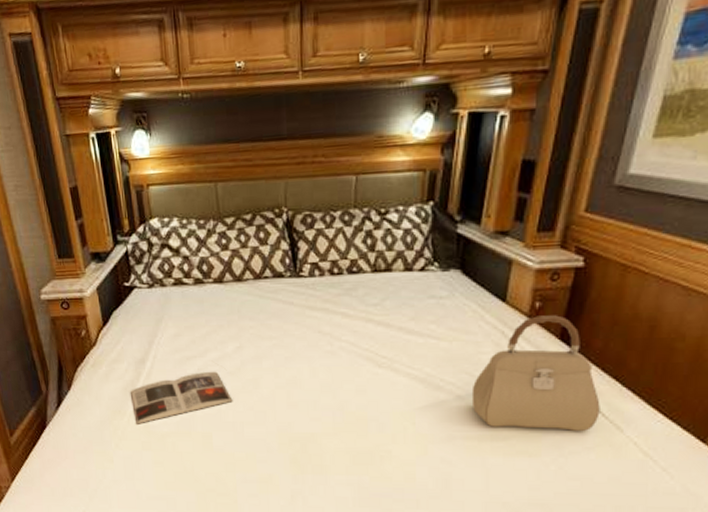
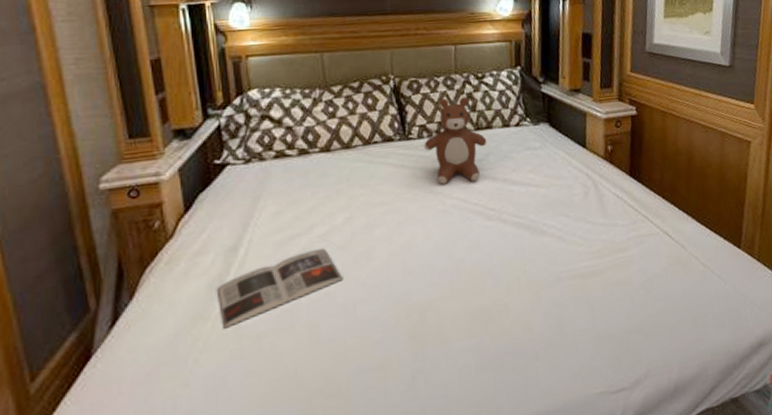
teddy bear: none [315,234,385,326] -> present [424,97,487,185]
handbag: present [471,314,600,431] -> none [570,154,668,263]

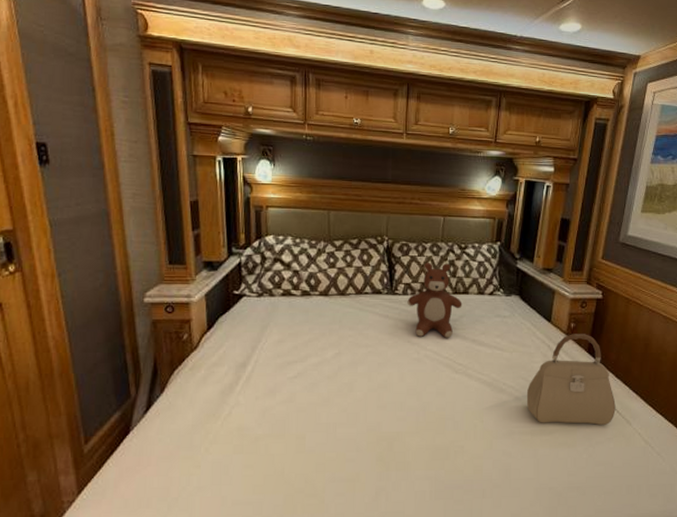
magazine: present [218,248,343,329] -> none [228,375,328,428]
handbag: none [570,154,668,263] -> present [526,333,616,425]

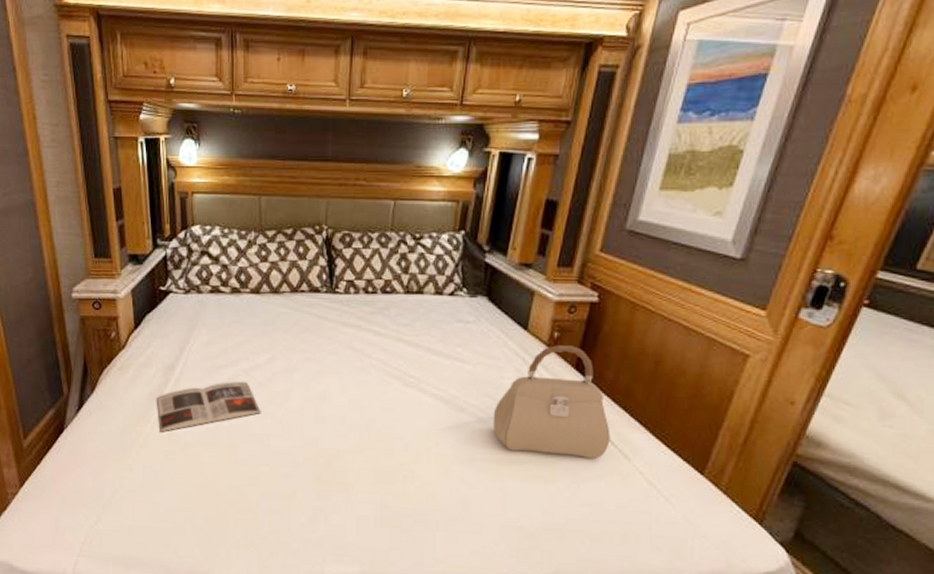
magazine: none [228,375,328,428] -> present [157,381,261,432]
teddy bear: present [407,262,462,338] -> none [349,255,416,345]

